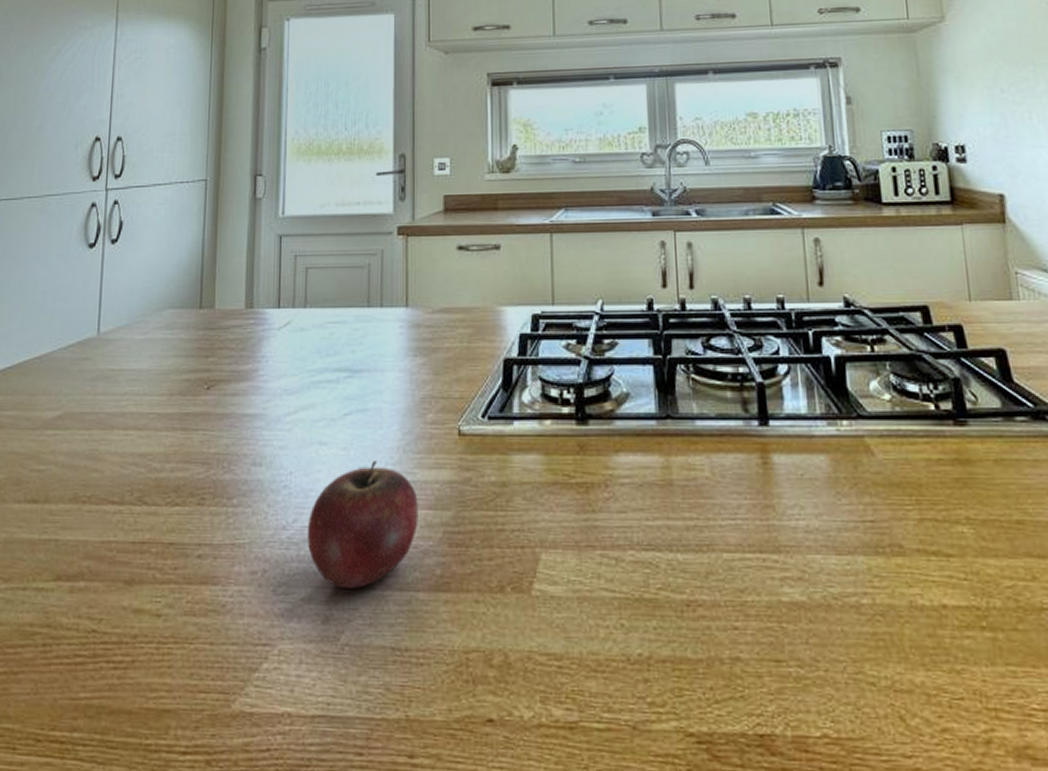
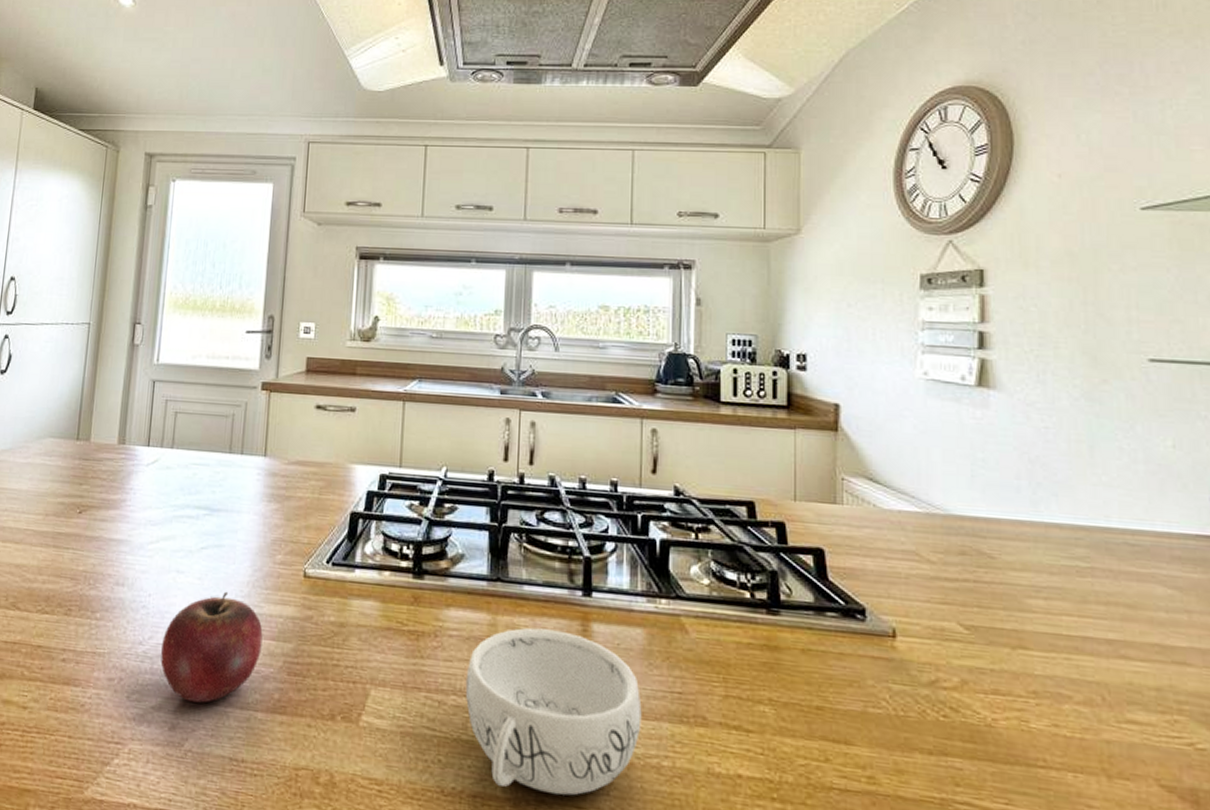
decorative bowl: none [642,466,835,649] -> present [465,627,642,796]

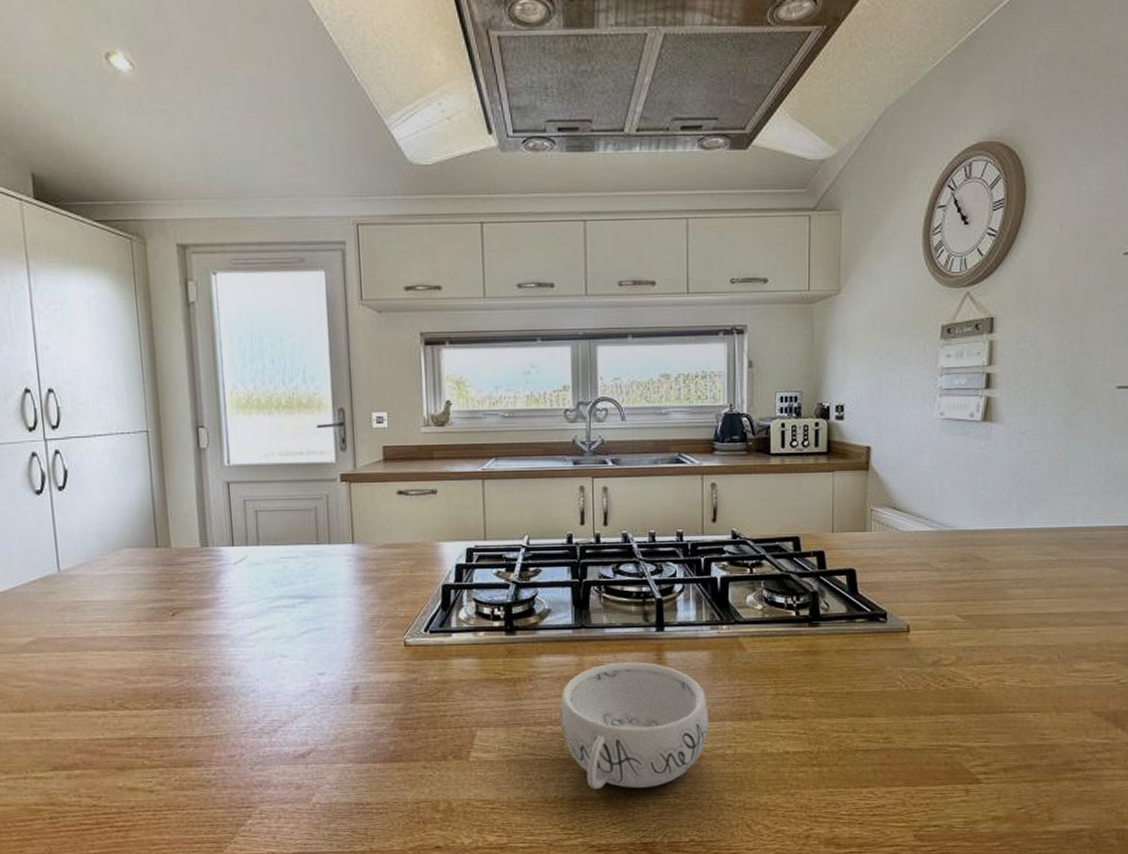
apple: present [160,591,263,703] -> none [276,667,373,764]

